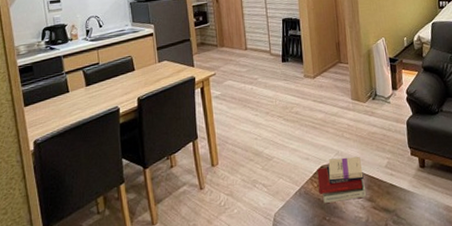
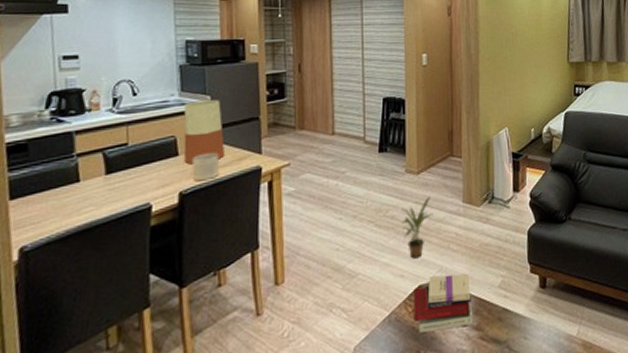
vase: none [136,27,167,77] -> present [183,100,225,165]
mug: none [145,67,165,90] -> present [192,152,220,182]
potted plant: none [302,95,329,145] -> present [401,196,434,259]

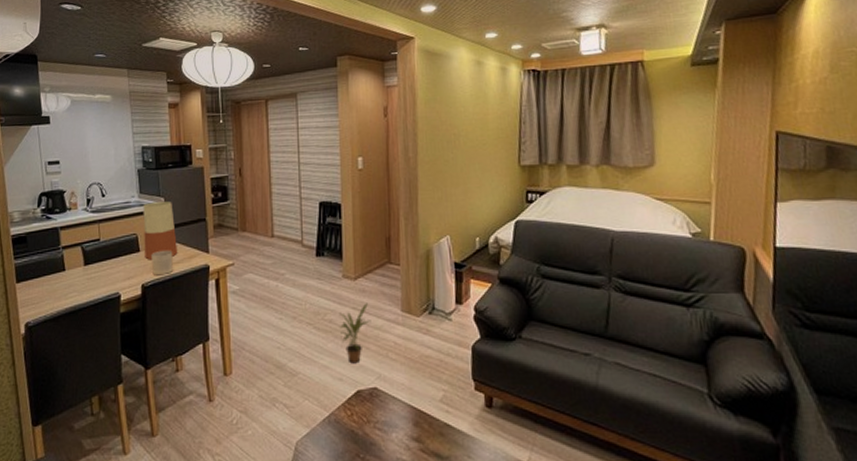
books: present [413,274,474,333] -> none [352,383,414,437]

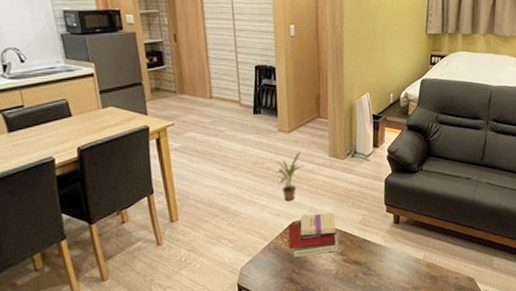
vase: present [143,202,177,260] -> none [71,67,114,124]
mug: present [151,250,174,276] -> none [85,113,112,139]
books: none [352,383,414,437] -> present [288,213,339,257]

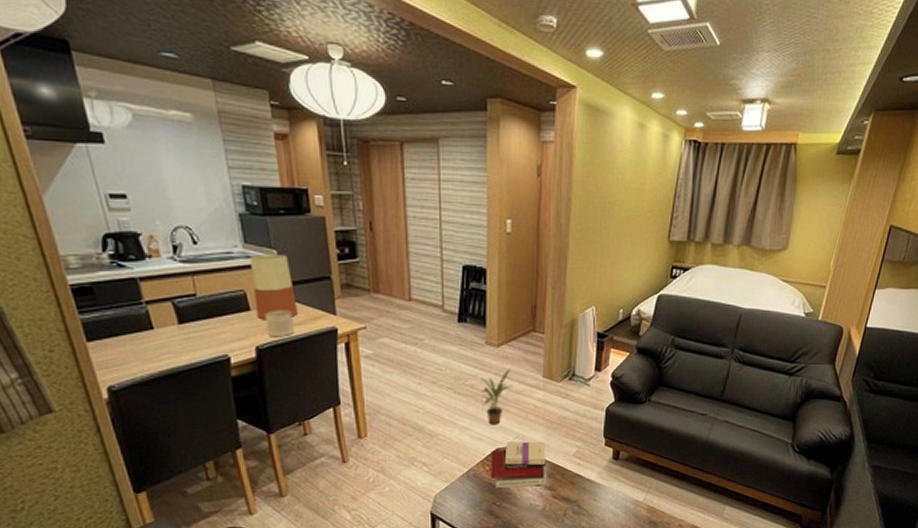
vase: none [71,67,114,124] -> present [250,254,297,320]
mug: none [85,113,112,139] -> present [265,309,295,338]

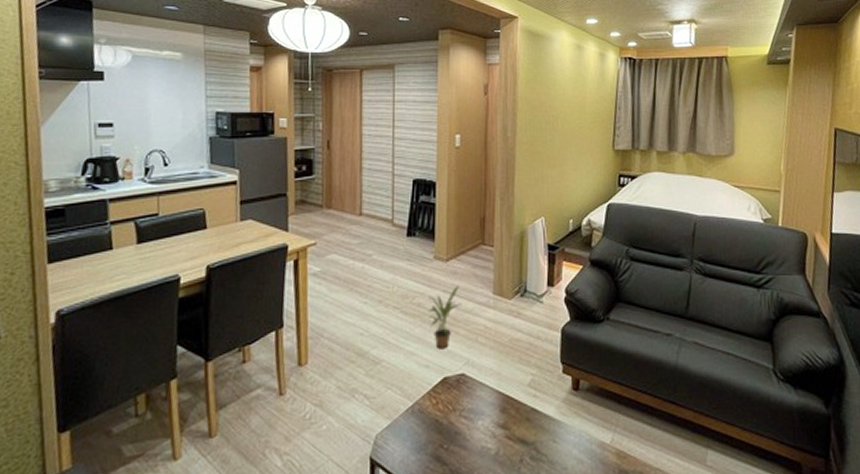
vase: present [250,254,297,320] -> none [212,174,252,238]
mug: present [265,309,295,338] -> none [220,227,247,256]
books: present [491,441,547,488] -> none [438,368,500,426]

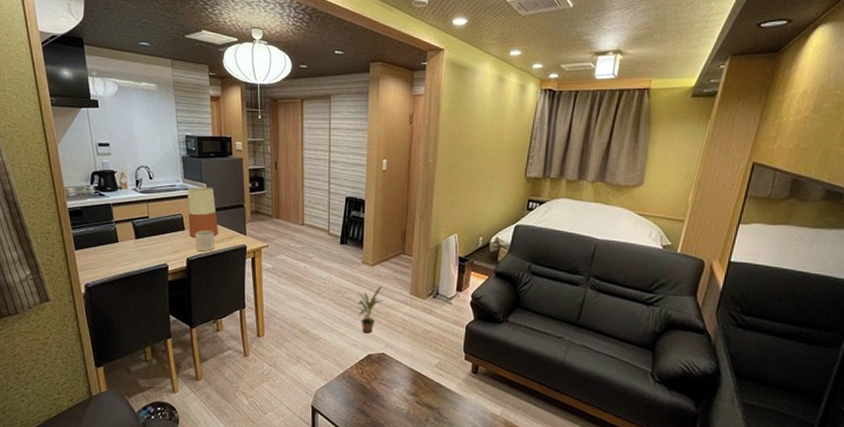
vase: none [212,174,252,238] -> present [187,187,218,238]
mug: none [220,227,247,256] -> present [195,230,215,252]

